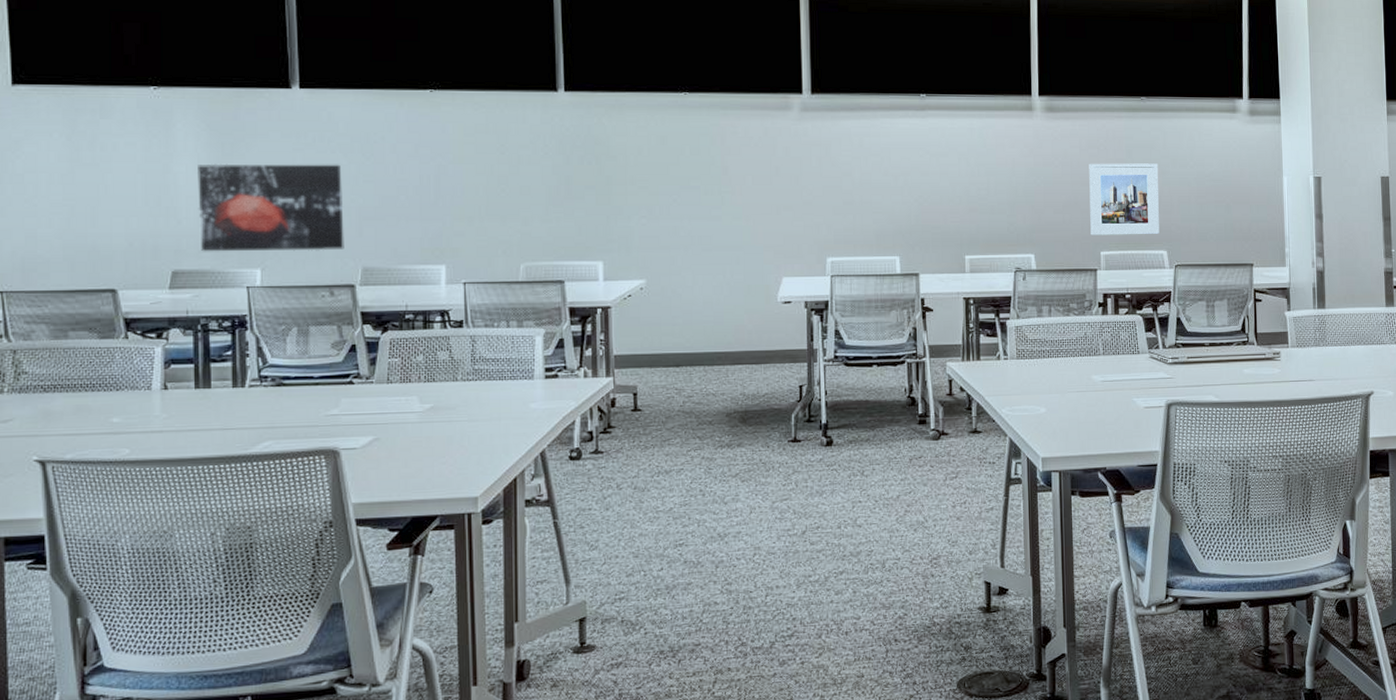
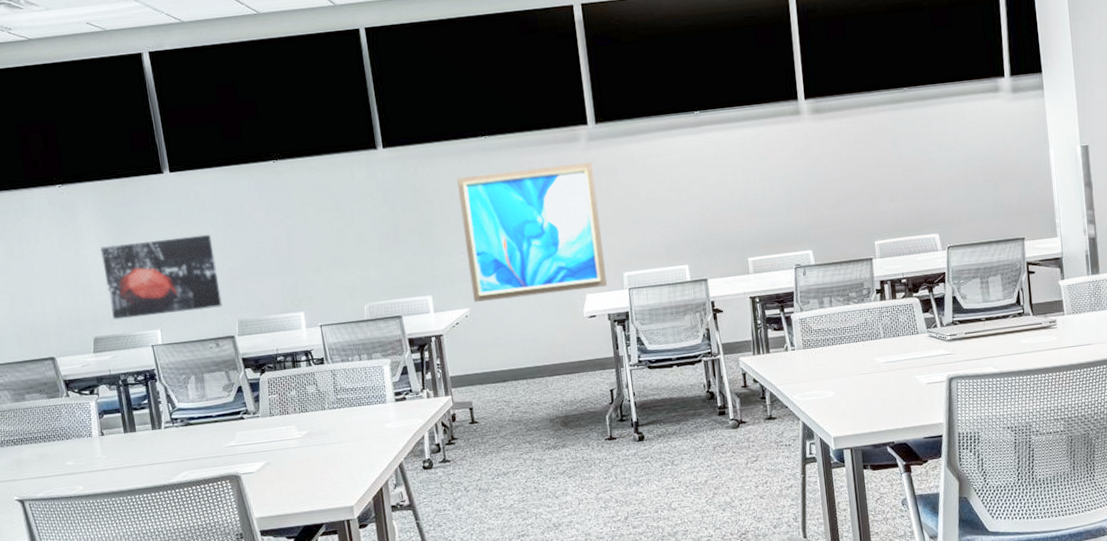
wall art: none [647,133,808,274] -> present [457,162,608,302]
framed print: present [1089,163,1159,235] -> none [857,151,930,227]

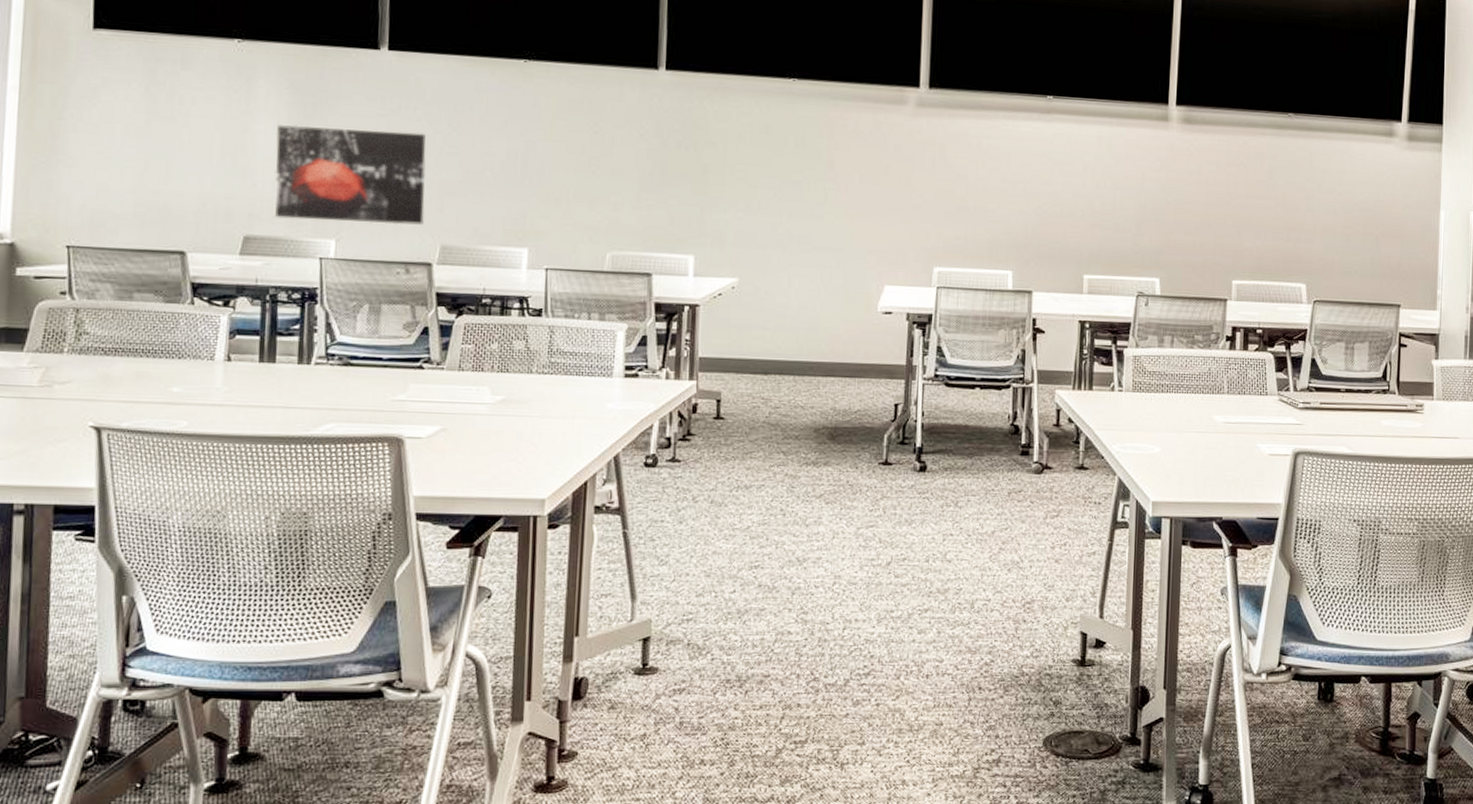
wall art: present [457,162,608,302] -> none [745,121,918,280]

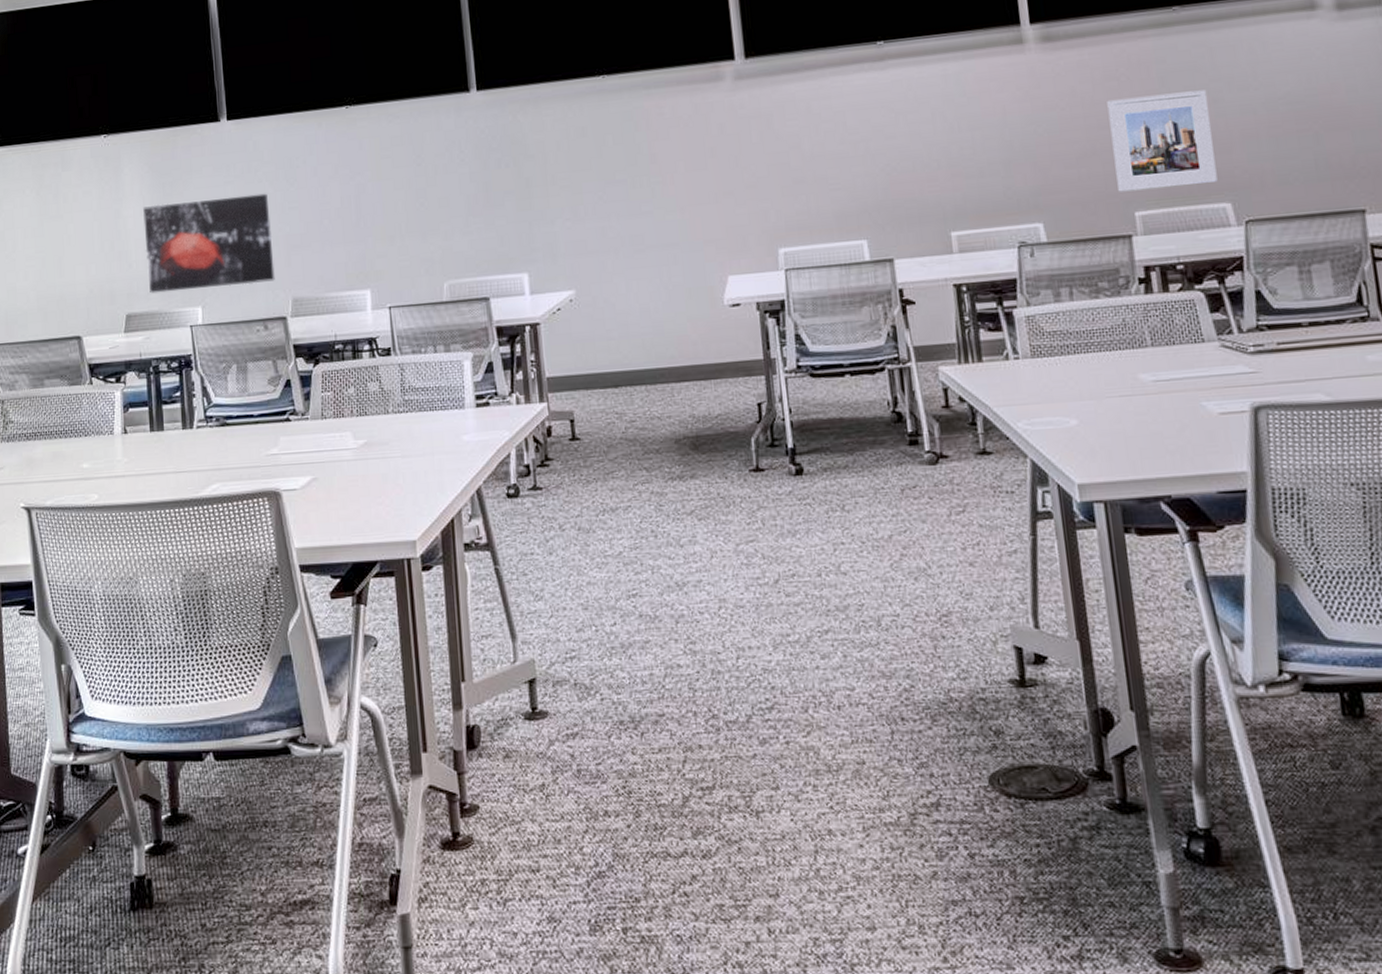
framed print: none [1223,182,1303,266] -> present [1107,90,1218,192]

